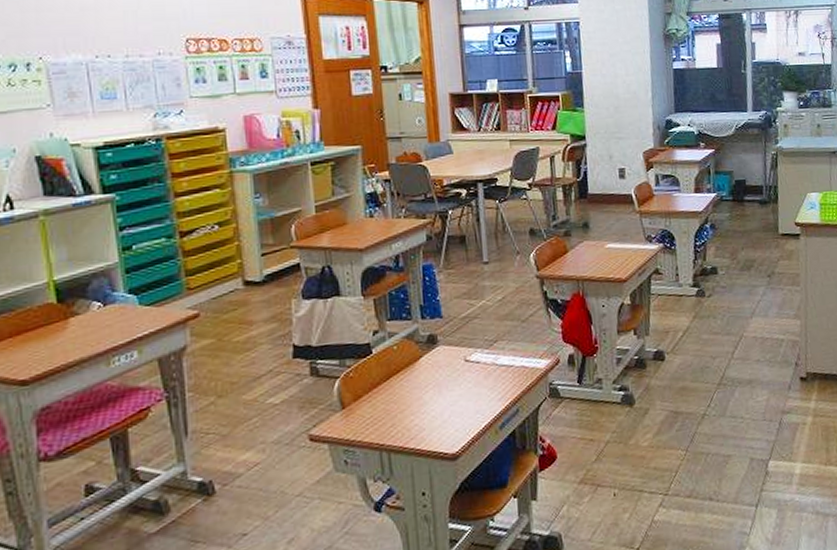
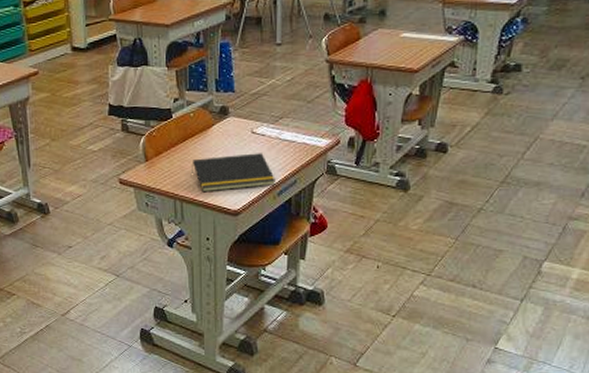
notepad: none [397,383,496,438] -> present [190,153,275,193]

